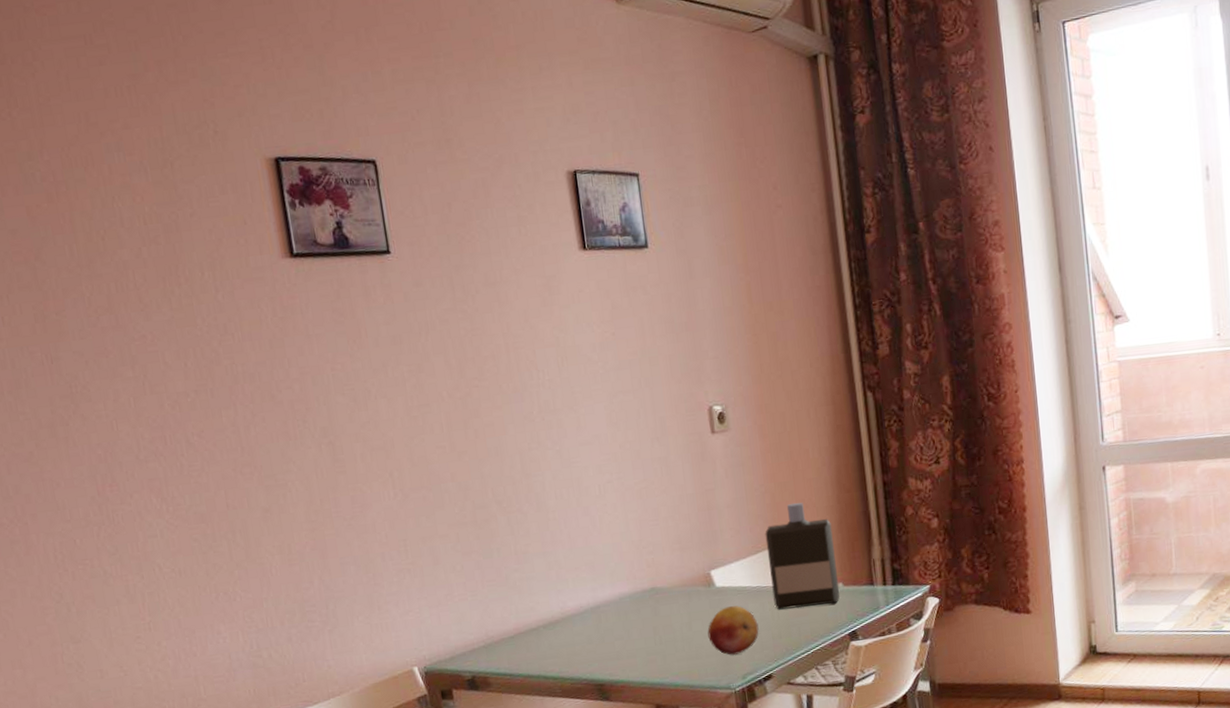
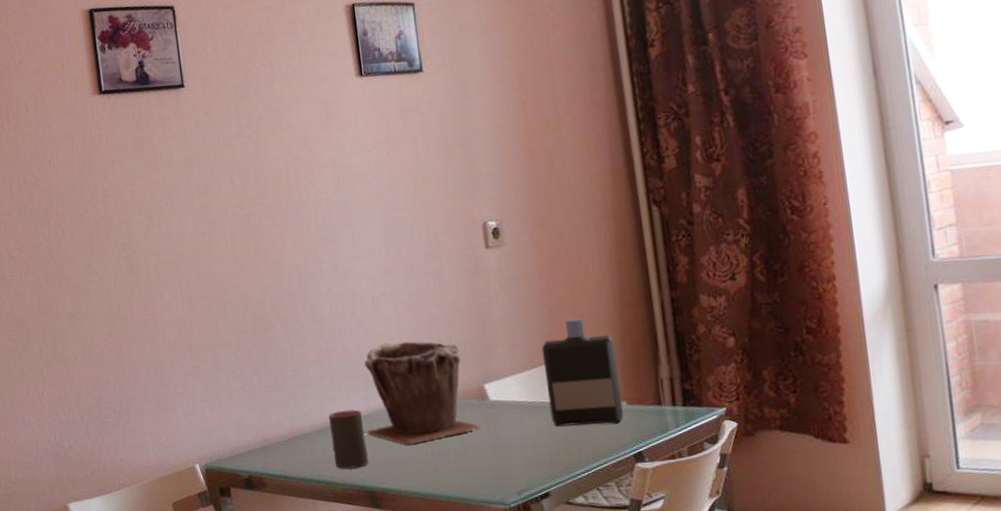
cup: none [555,601,597,663] -> present [328,409,368,469]
plant pot: none [591,529,708,635] -> present [364,341,481,445]
fruit: present [707,605,759,655] -> none [481,420,535,470]

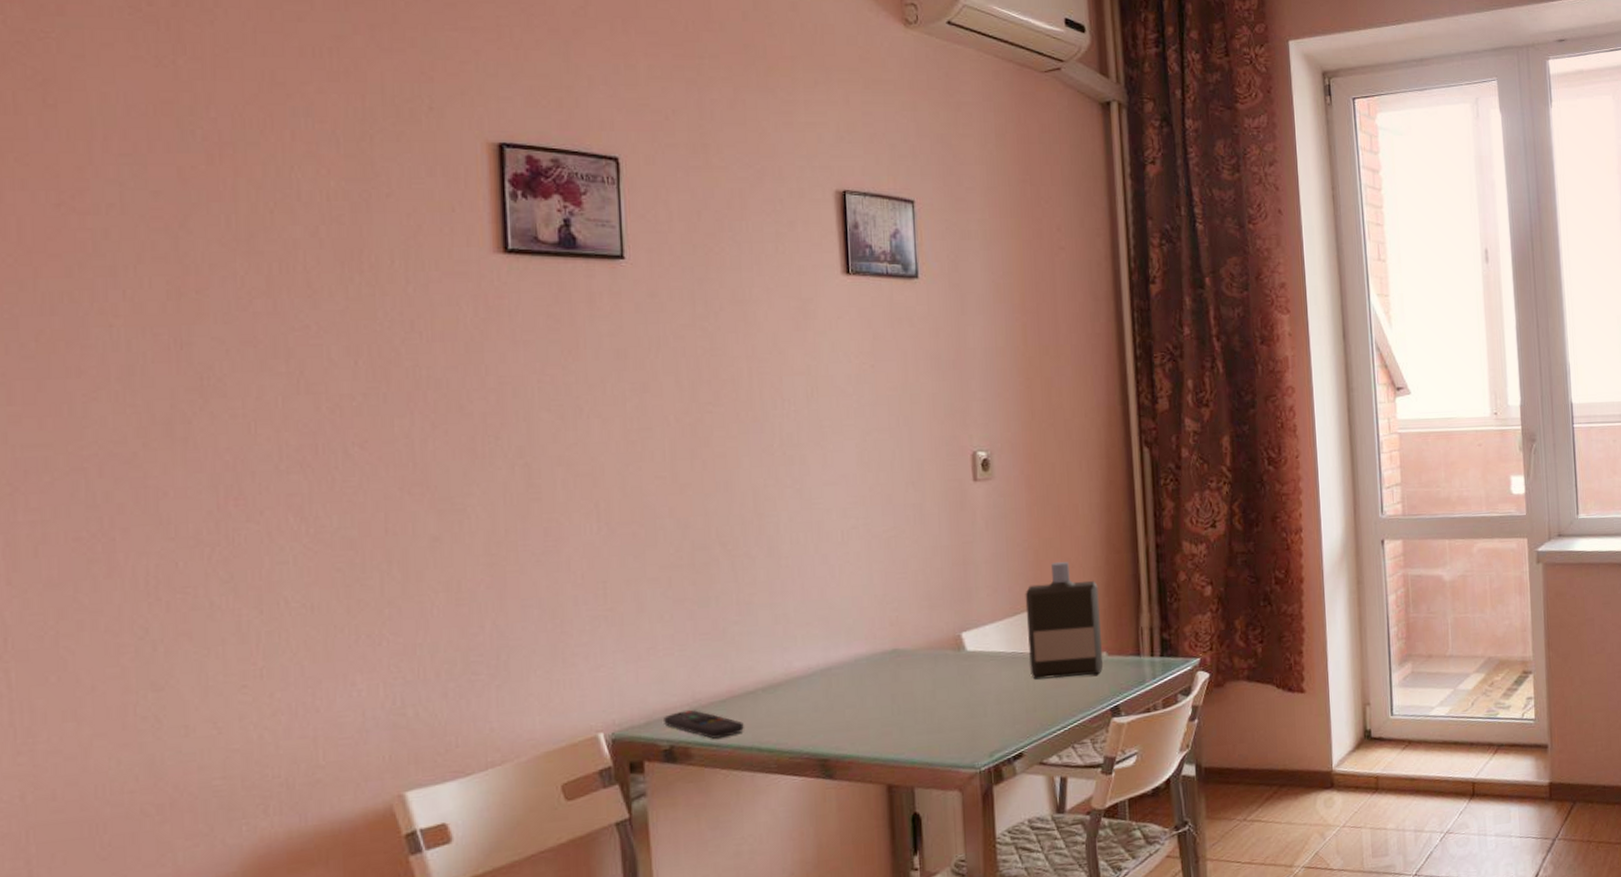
remote control: none [242,448,305,471] -> present [664,710,744,739]
cup: present [328,409,368,469] -> none [778,662,823,734]
plant pot: present [364,341,481,445] -> none [822,582,955,703]

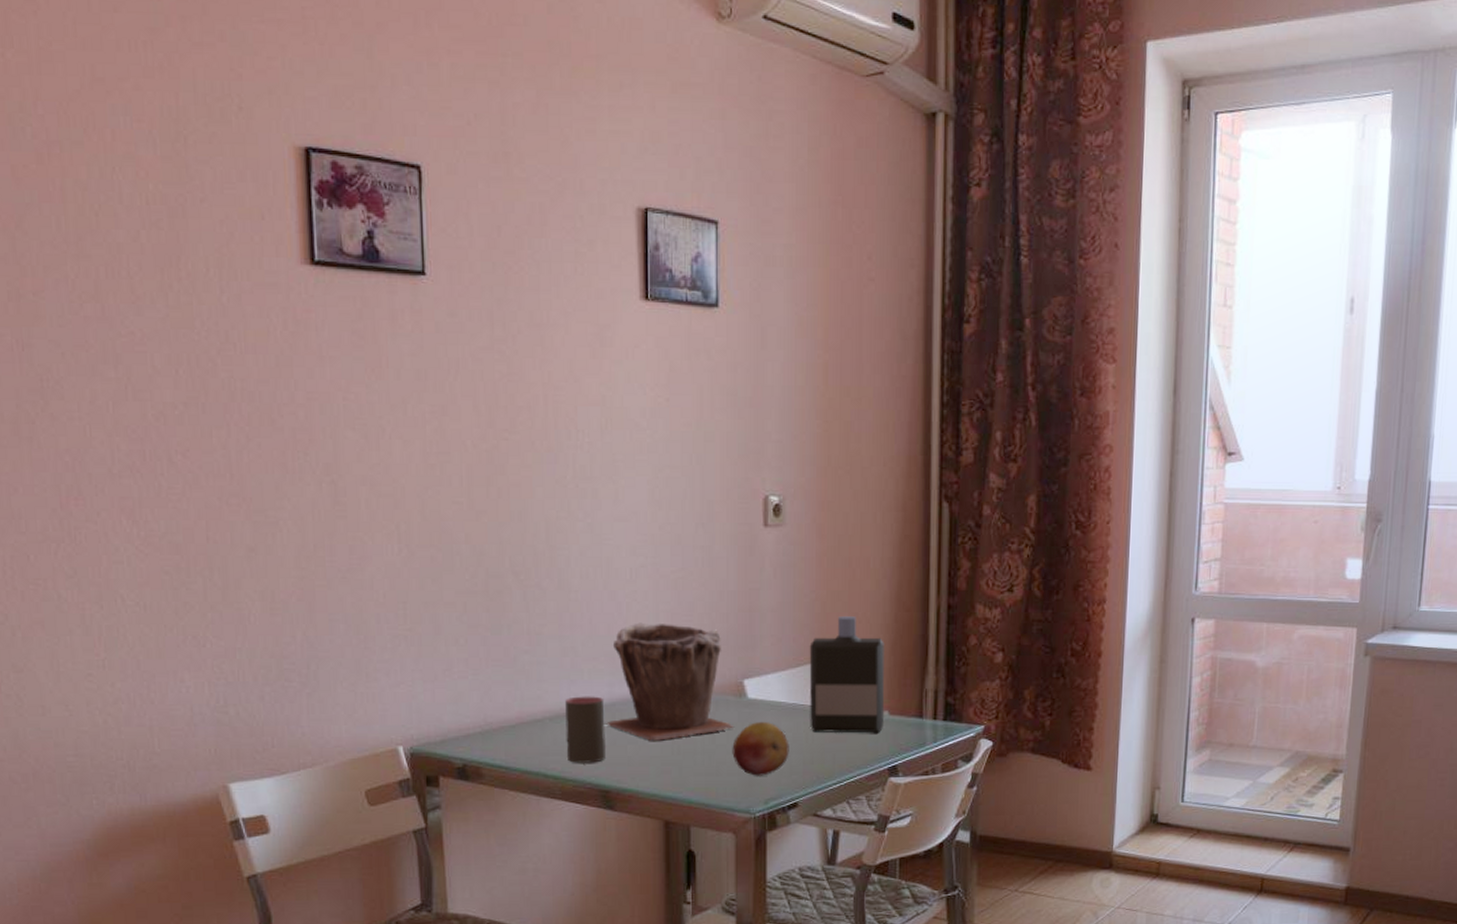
remote control: present [664,710,744,739] -> none [458,733,531,761]
cup: none [778,662,823,734] -> present [565,696,605,763]
plant pot: none [822,582,955,703] -> present [606,622,735,741]
fruit: none [953,673,1012,730] -> present [732,722,789,776]

